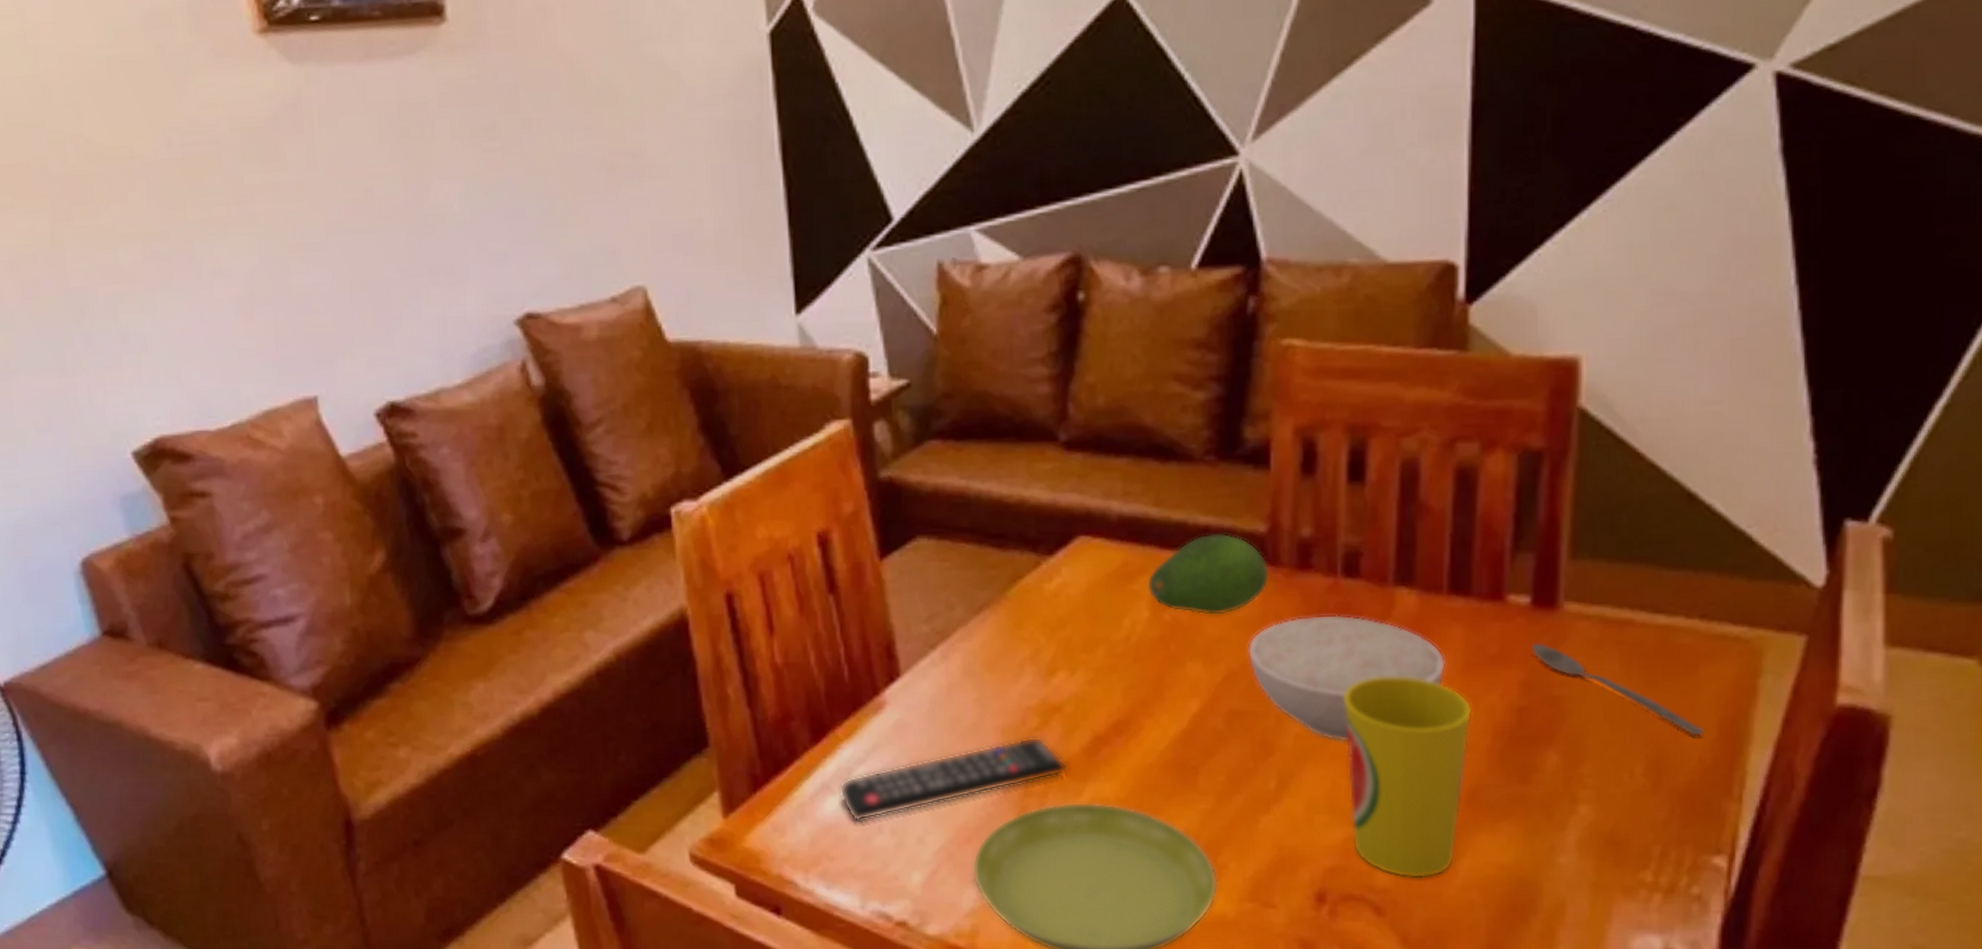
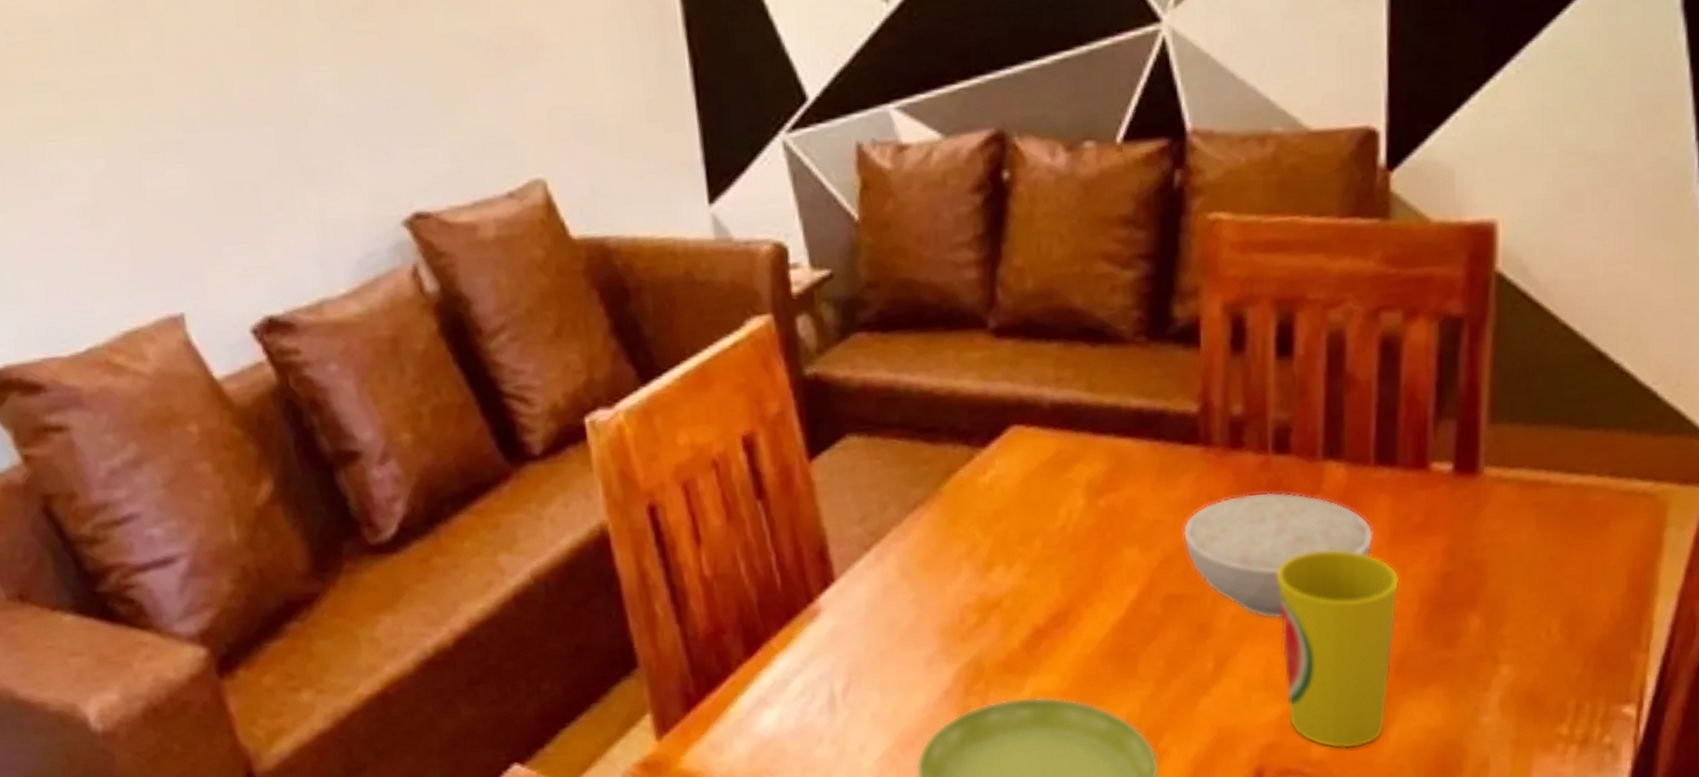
remote control: present [839,737,1069,822] -> none [776,634,1010,734]
fruit: present [1147,533,1270,616] -> none [1082,415,1203,501]
spoon: present [1531,642,1705,736] -> none [1453,508,1615,591]

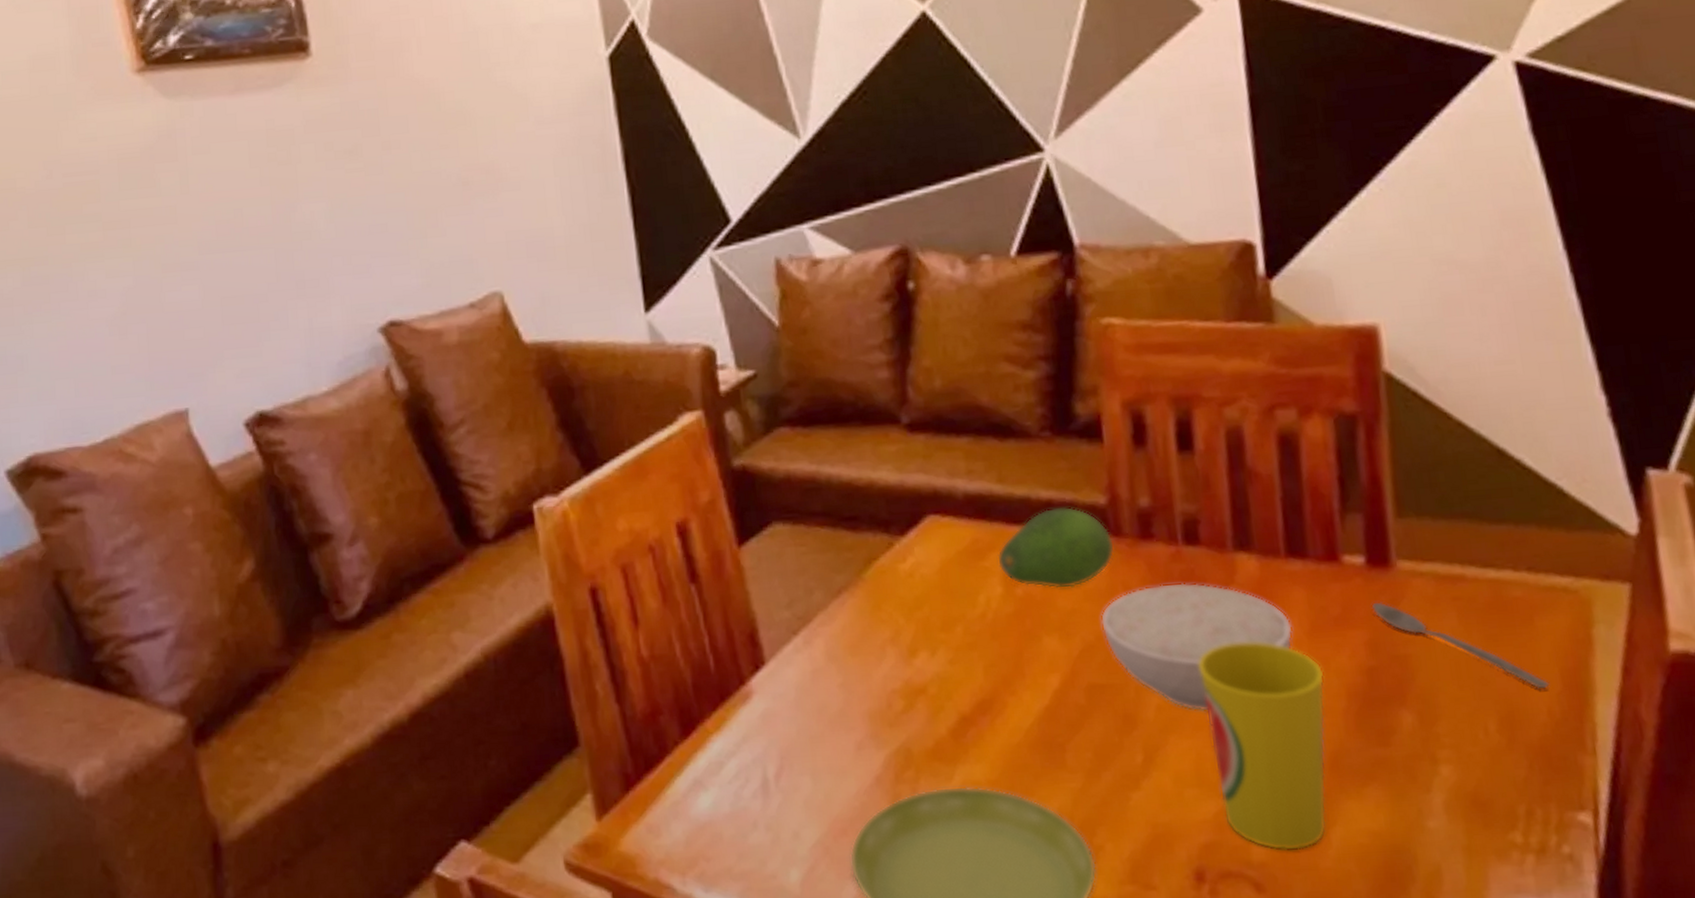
fruit: none [1082,415,1203,501] -> present [997,506,1115,589]
spoon: none [1453,508,1615,591] -> present [1371,602,1549,690]

